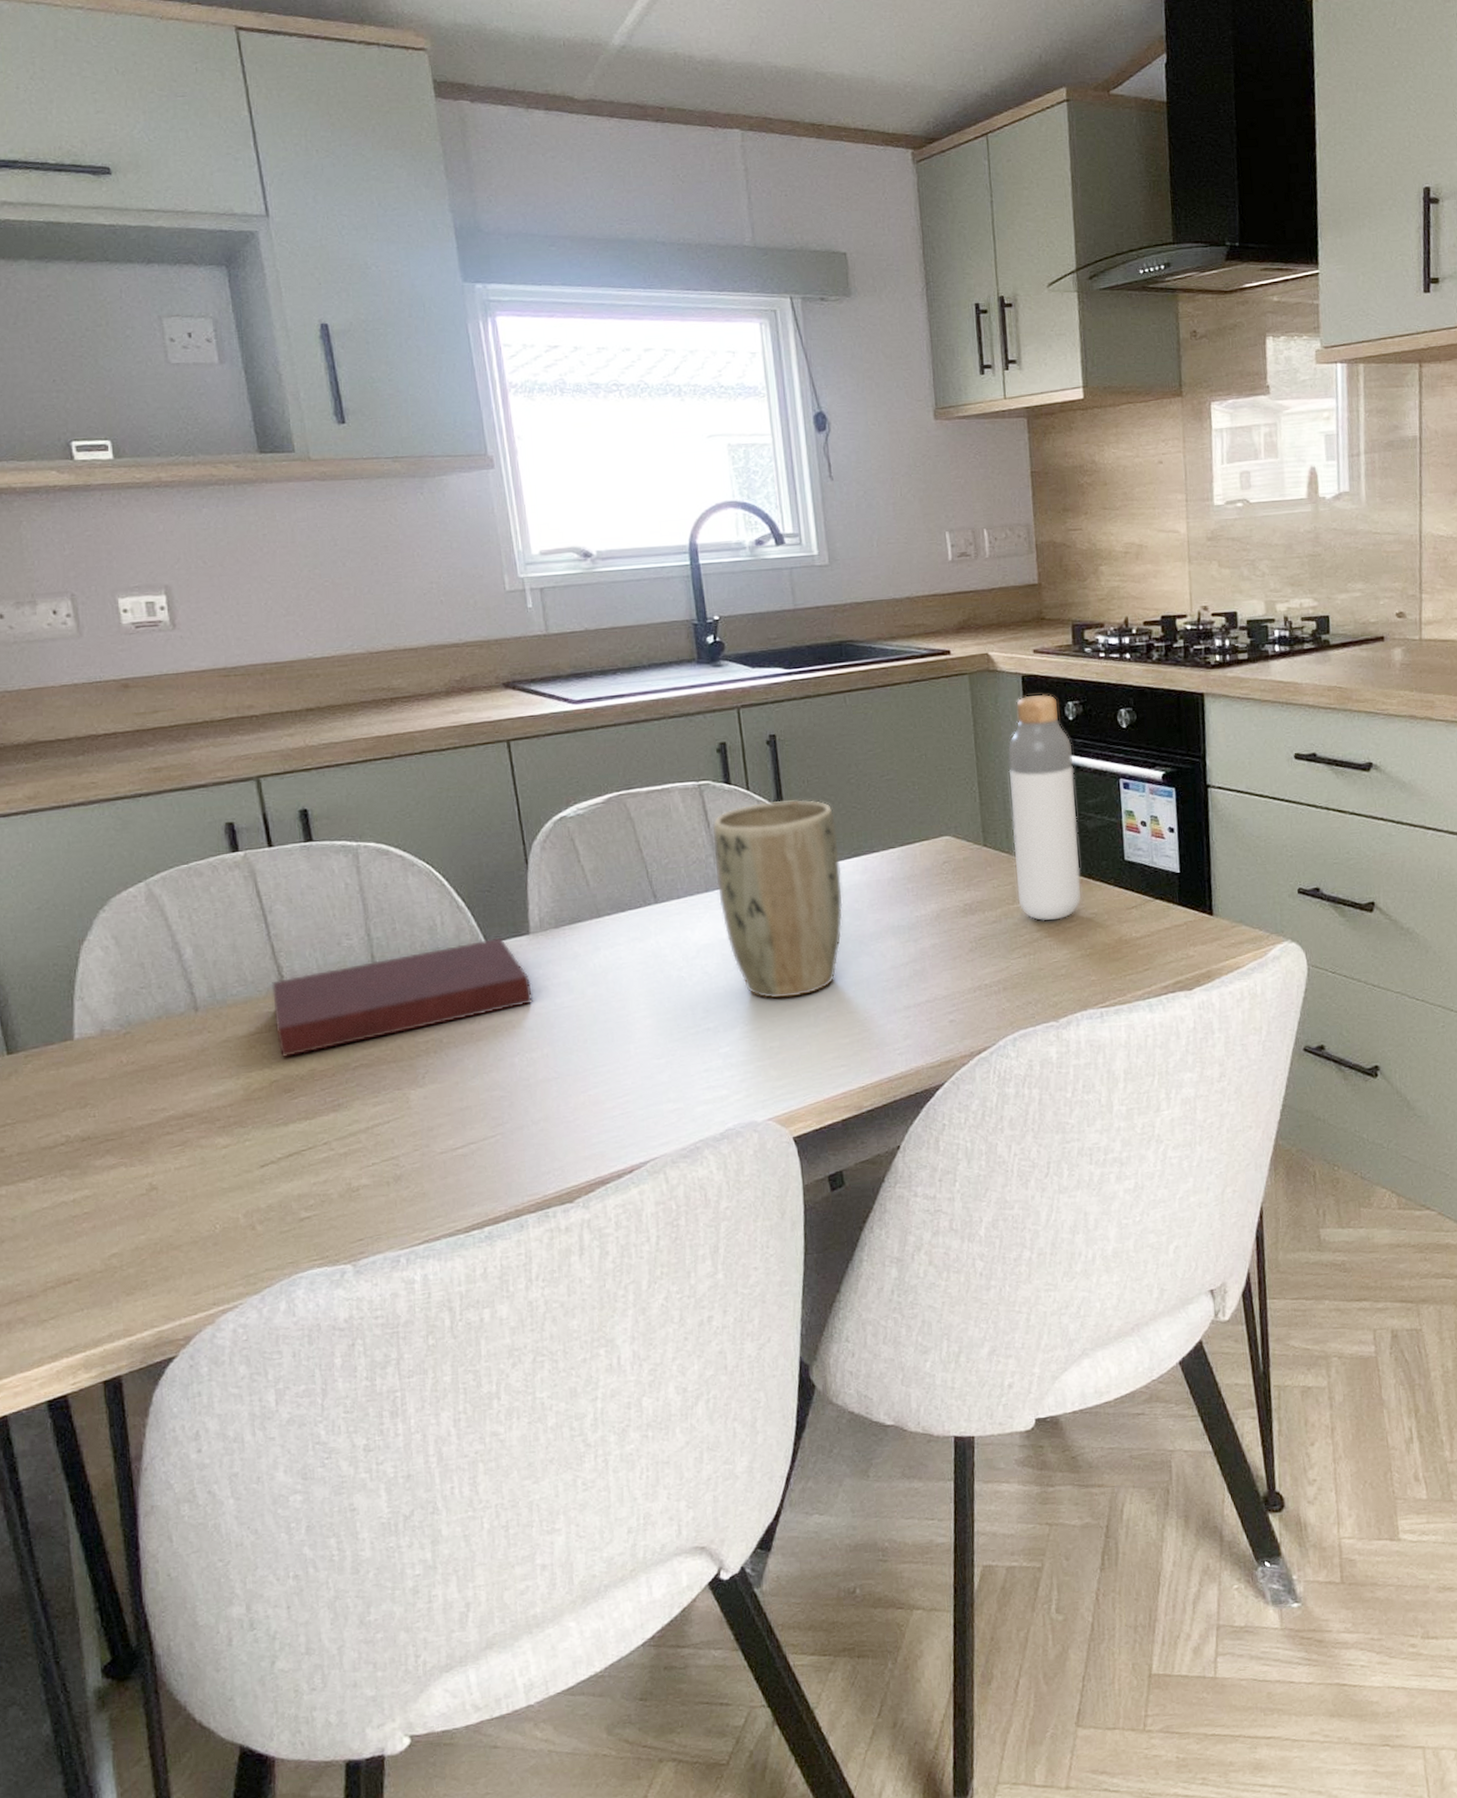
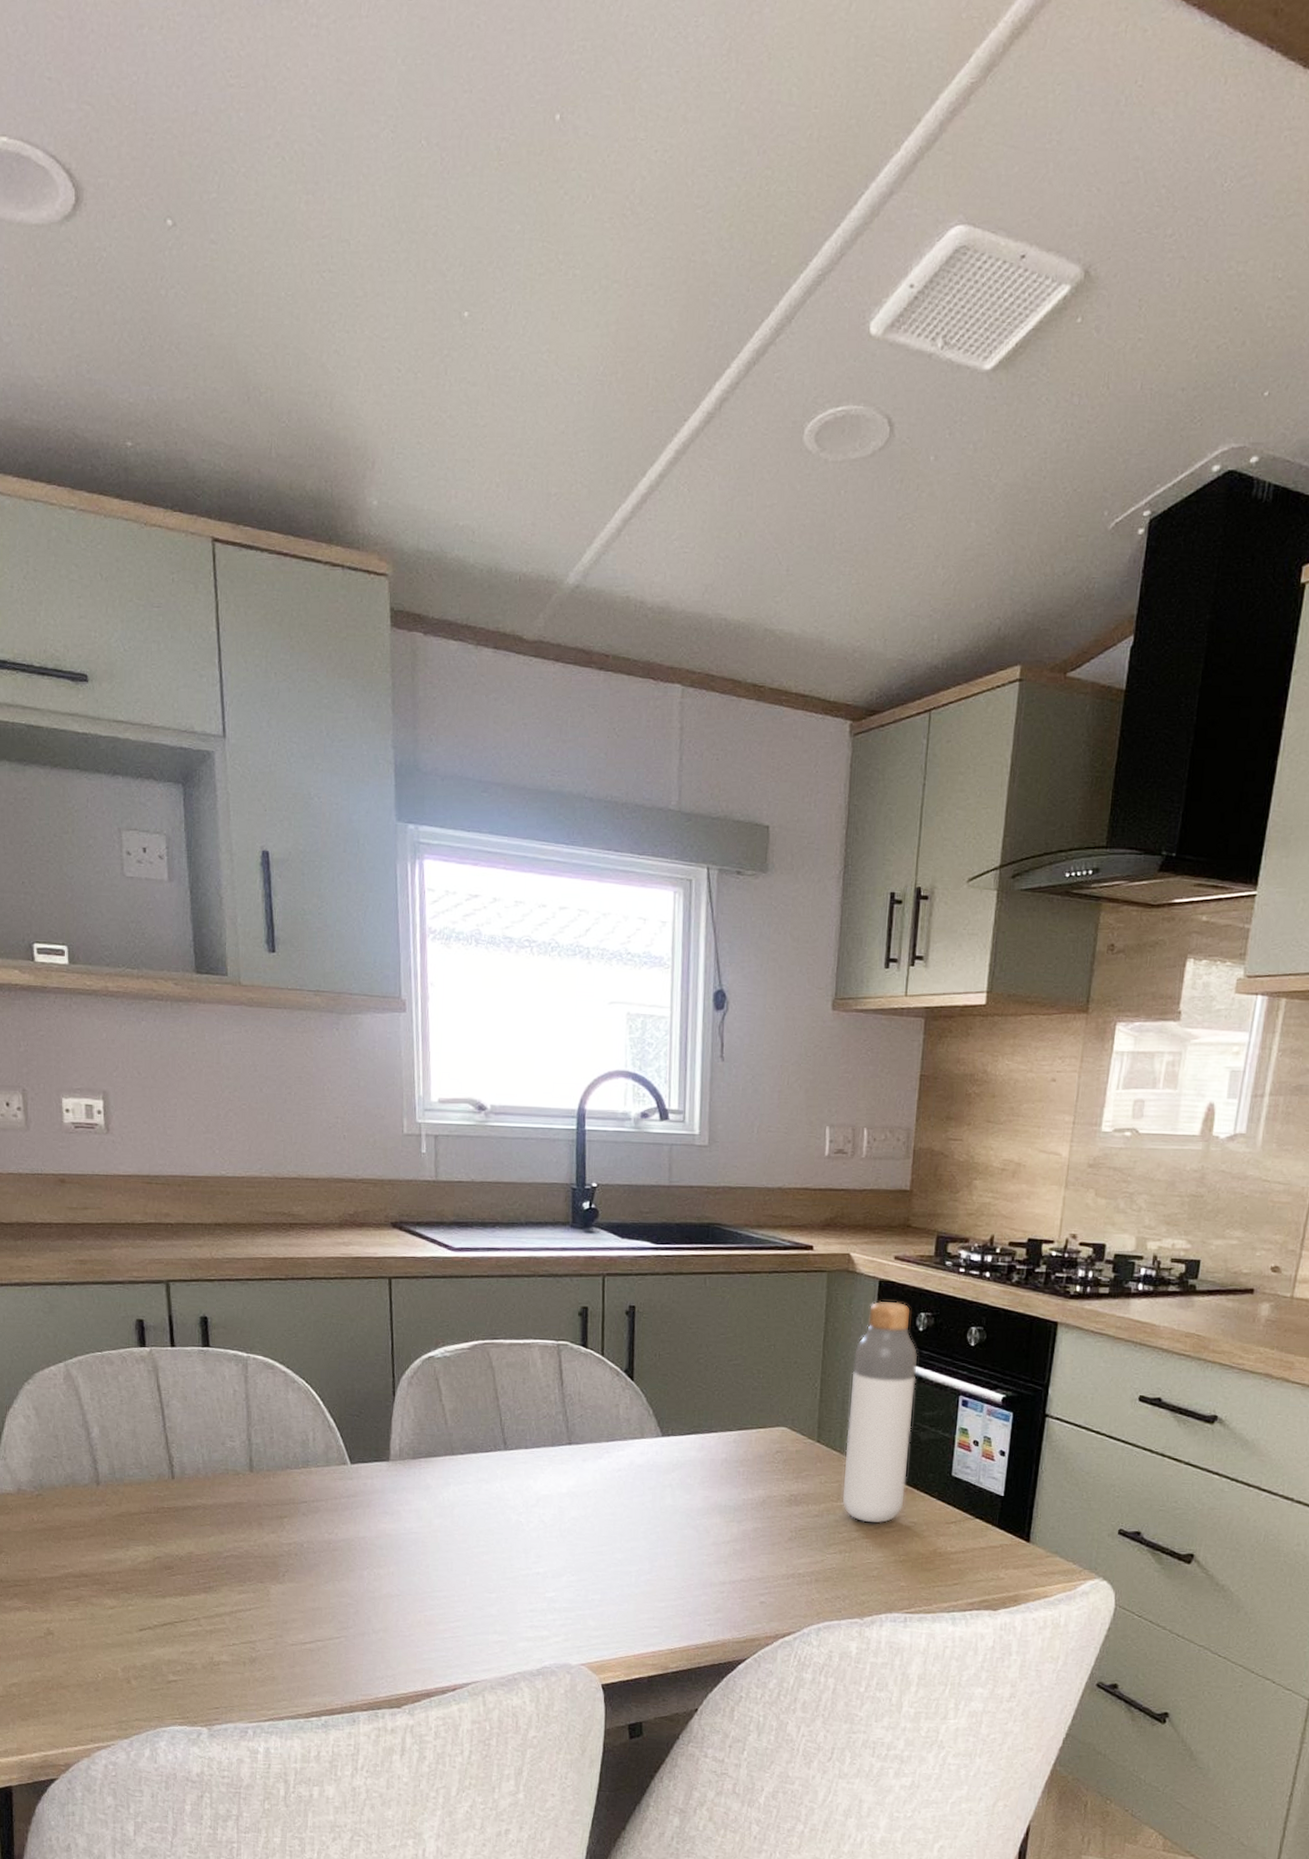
notebook: present [271,937,533,1058] -> none [162,1459,386,1539]
plant pot: present [712,799,843,999] -> none [562,1369,680,1557]

